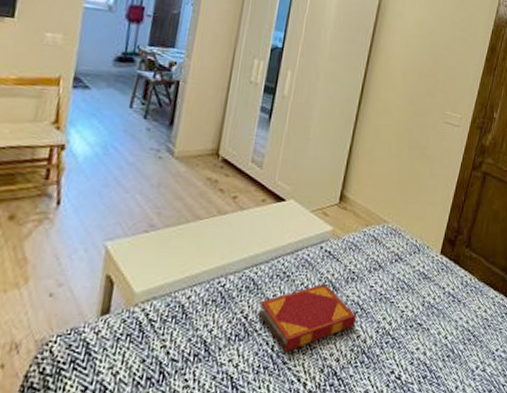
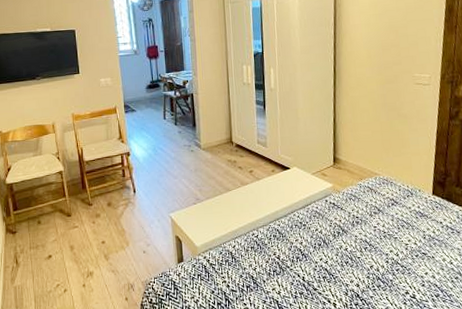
hardback book: present [258,283,356,351] -> none [286,227,367,281]

